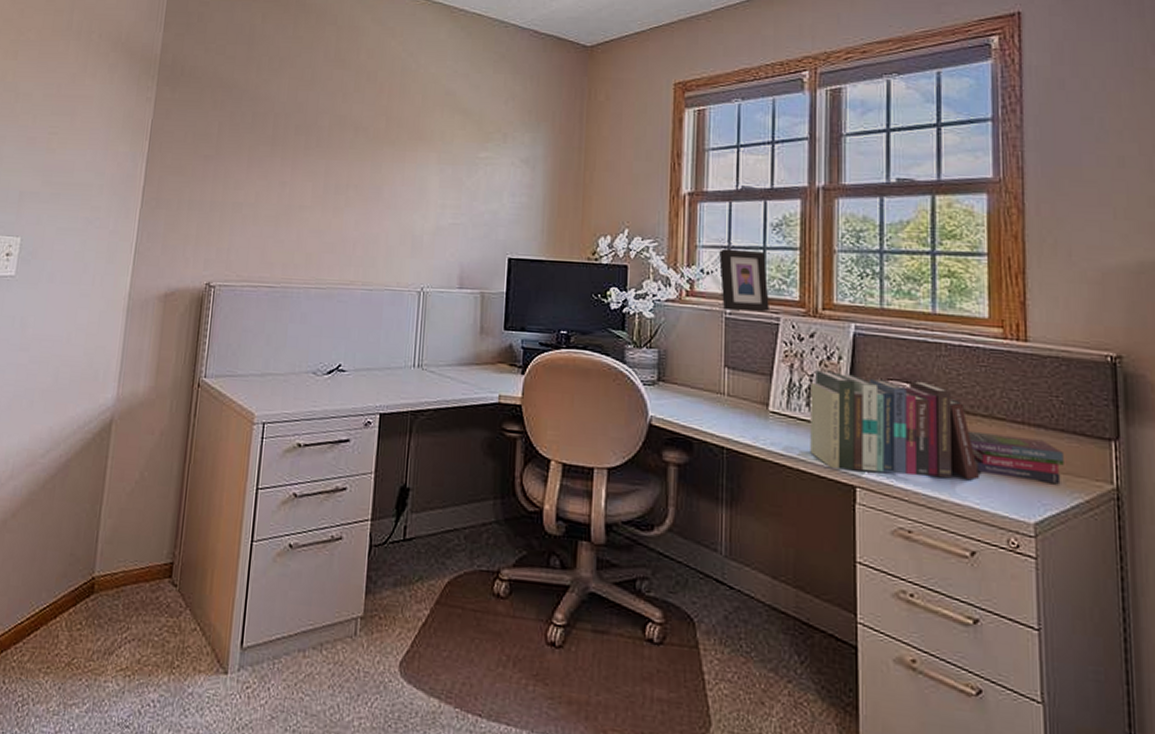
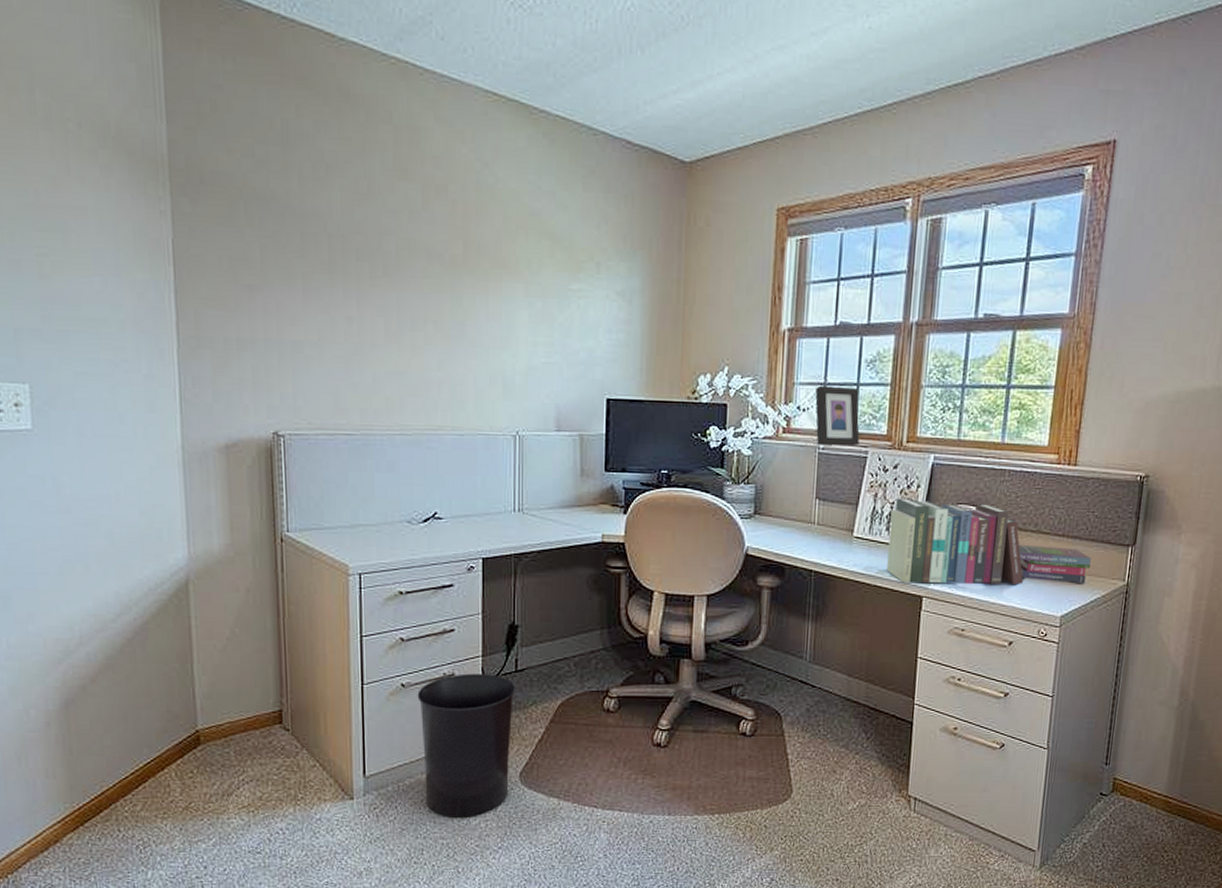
waste bin: none [299,538,403,711] -> present [417,673,516,817]

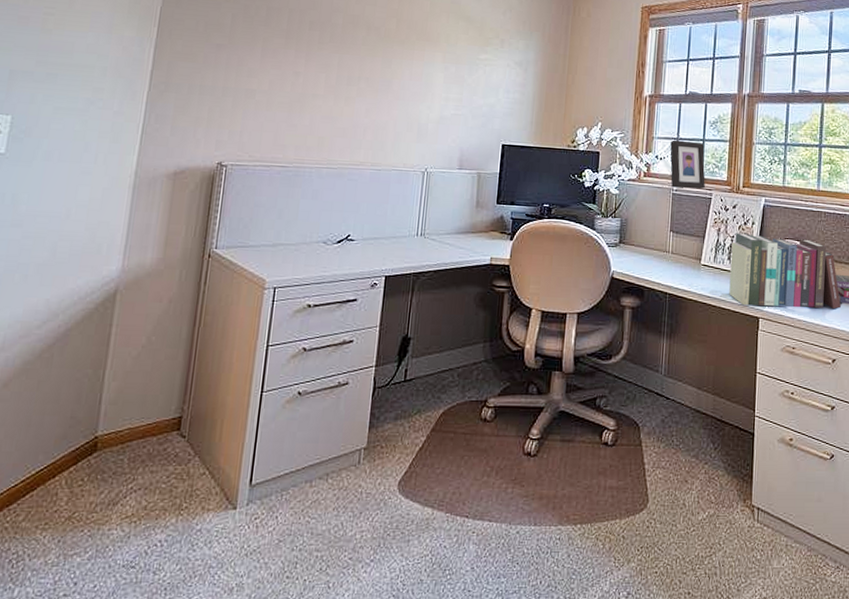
waste bin: present [417,673,516,817] -> none [305,382,404,528]

